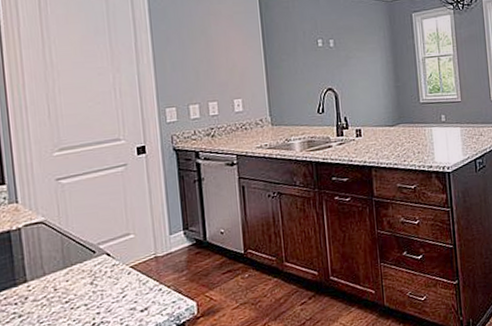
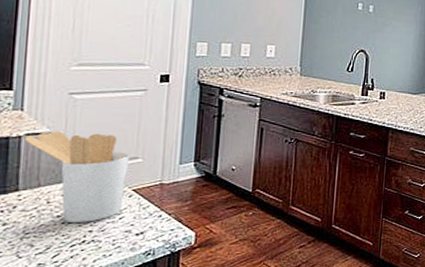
utensil holder: none [23,214,124,307] -> present [24,131,130,223]

